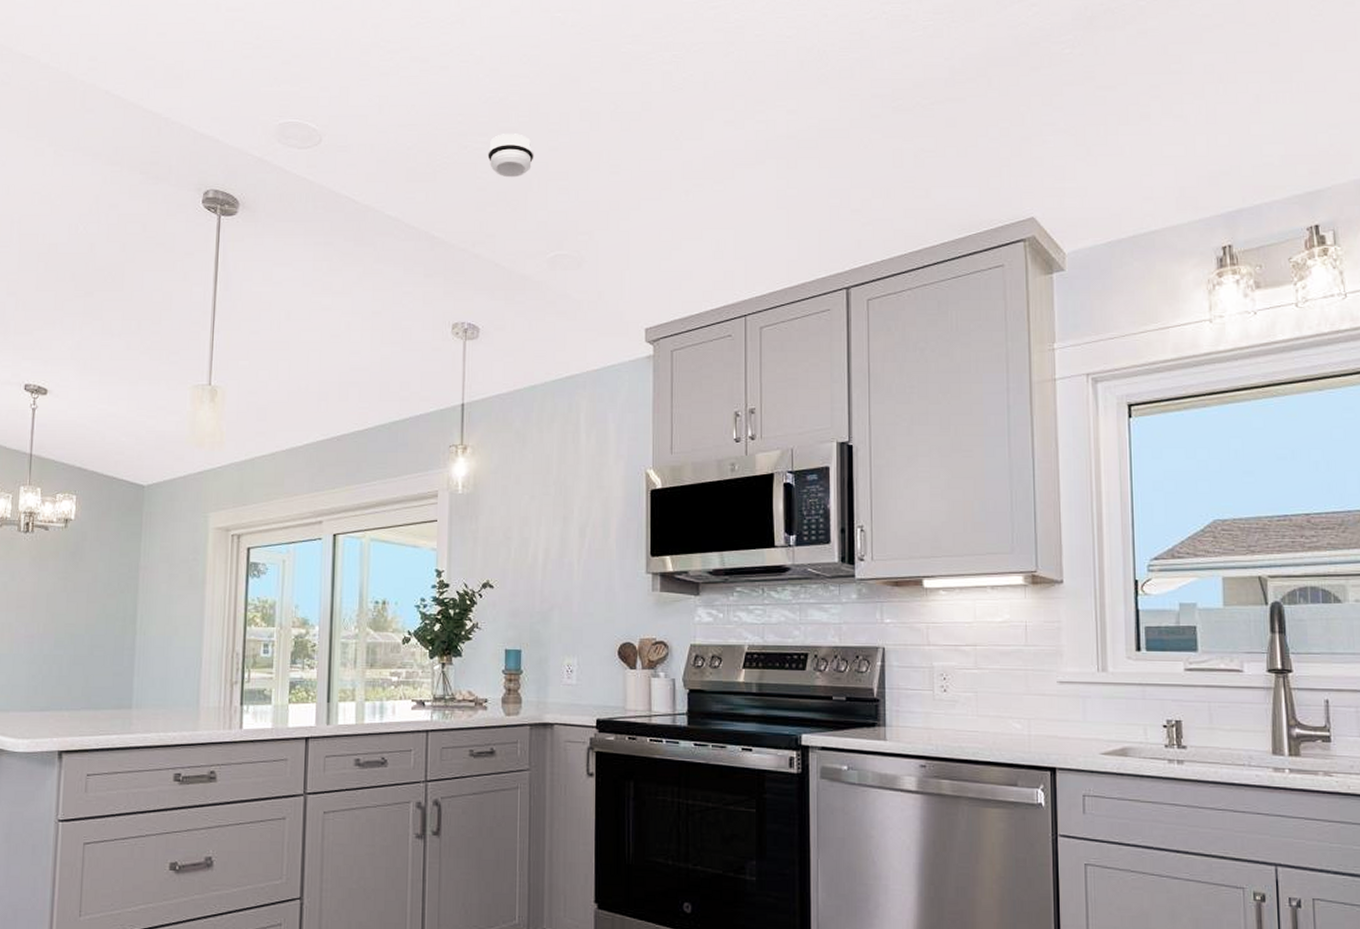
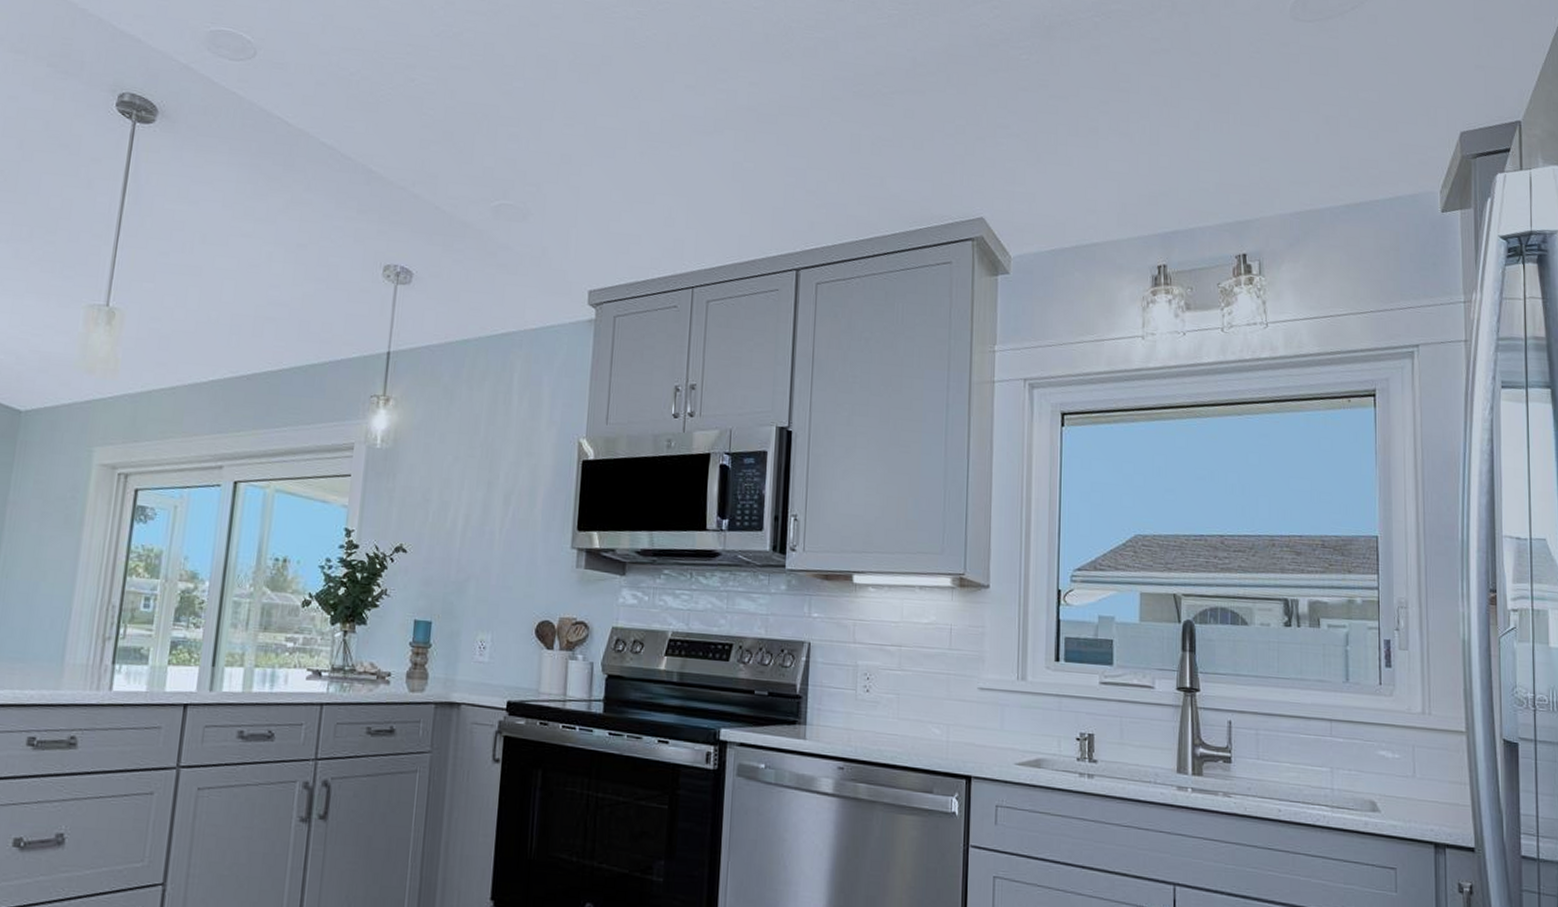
smoke detector: present [487,134,534,178] -> none [435,71,486,119]

